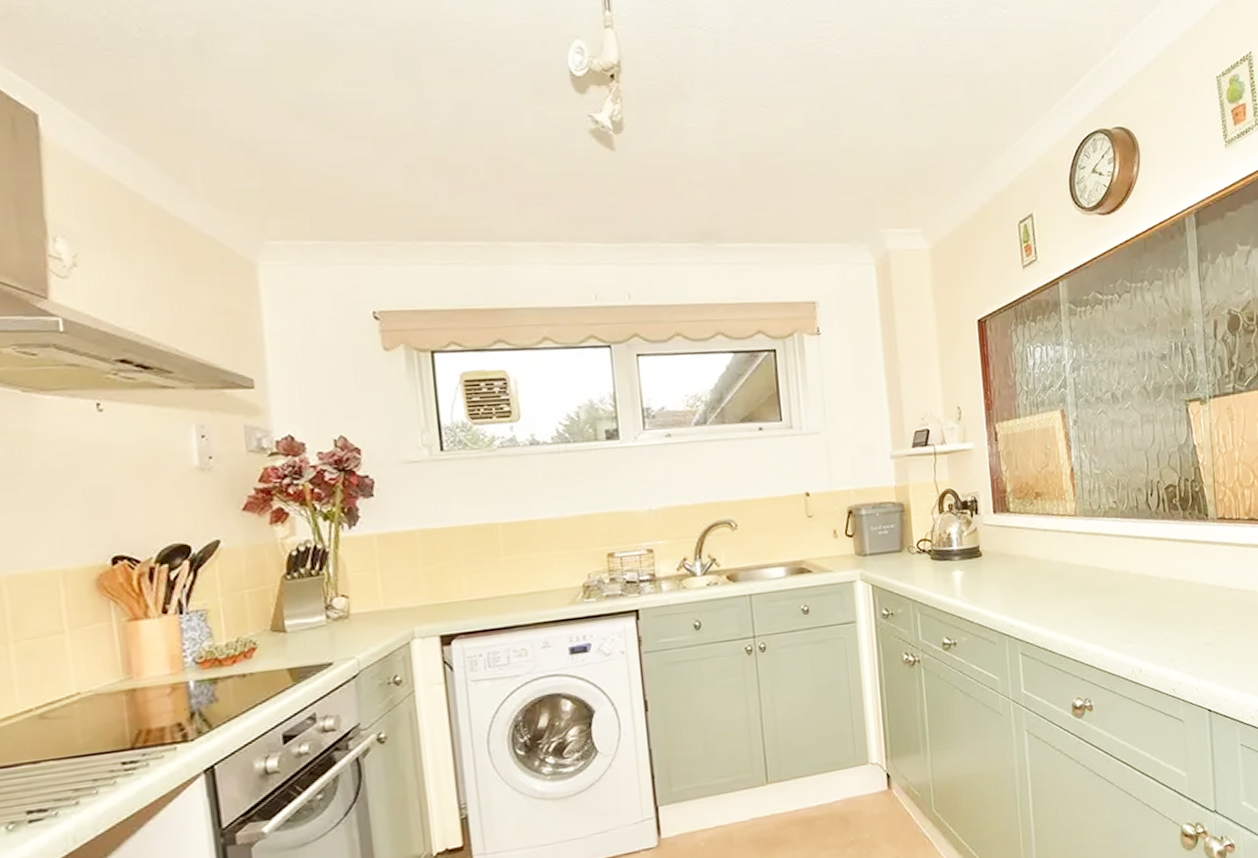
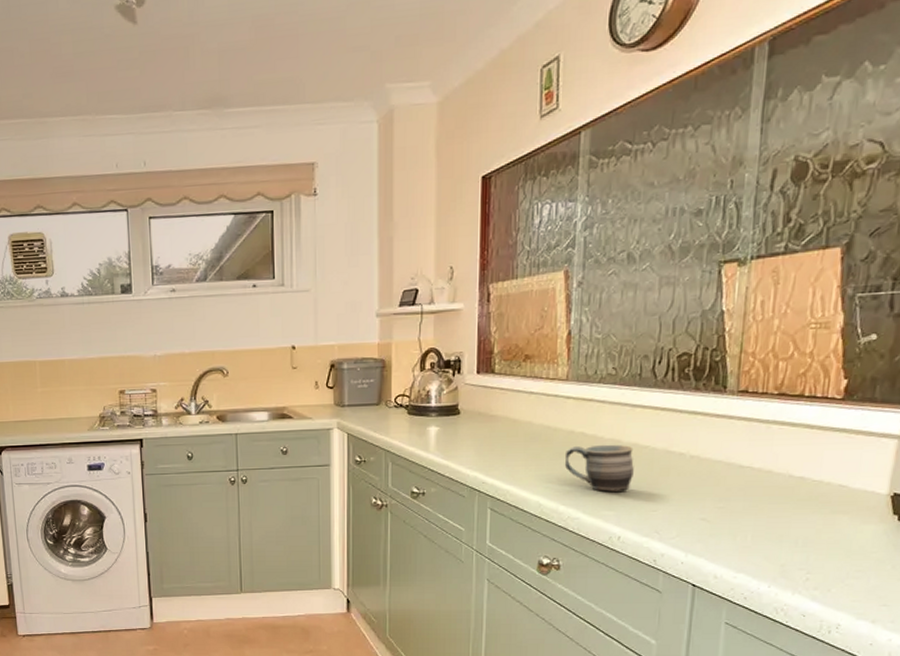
mug: none [1083,576,1145,625] -> present [564,444,634,492]

